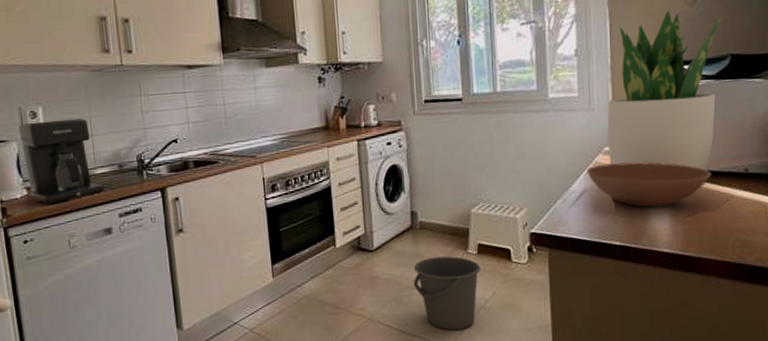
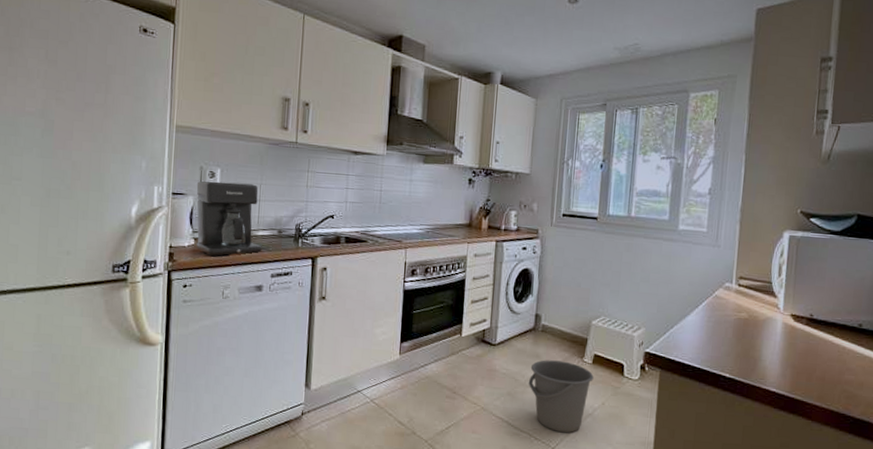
bowl: present [587,162,711,208] -> none [706,298,826,348]
planter: present [607,11,725,171] -> none [728,166,856,321]

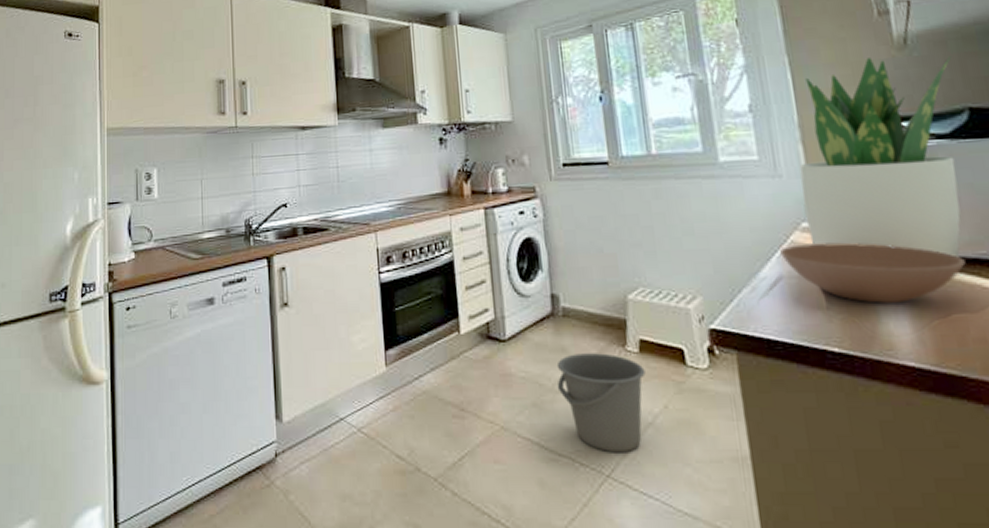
coffee maker: present [196,181,262,256] -> none [133,180,210,269]
bowl: none [706,298,826,348] -> present [780,242,966,303]
planter: none [728,166,856,321] -> present [799,56,961,258]

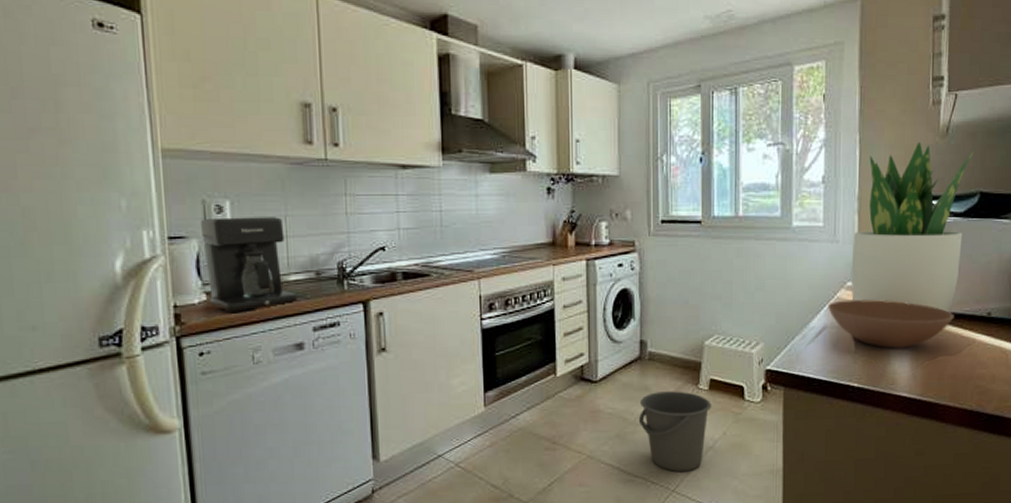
coffee maker: none [133,180,210,269] -> present [200,217,297,312]

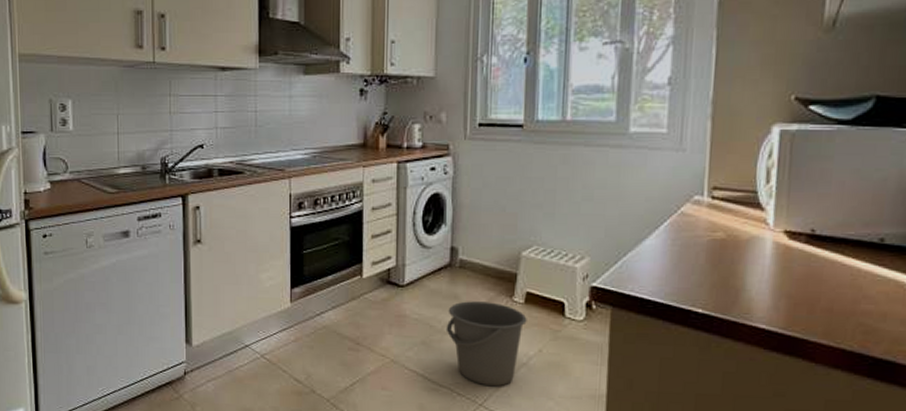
coffee maker: present [200,217,297,312] -> none [47,115,125,200]
bowl: present [828,299,954,348] -> none [669,215,833,273]
planter: present [851,142,976,313] -> none [699,38,873,236]

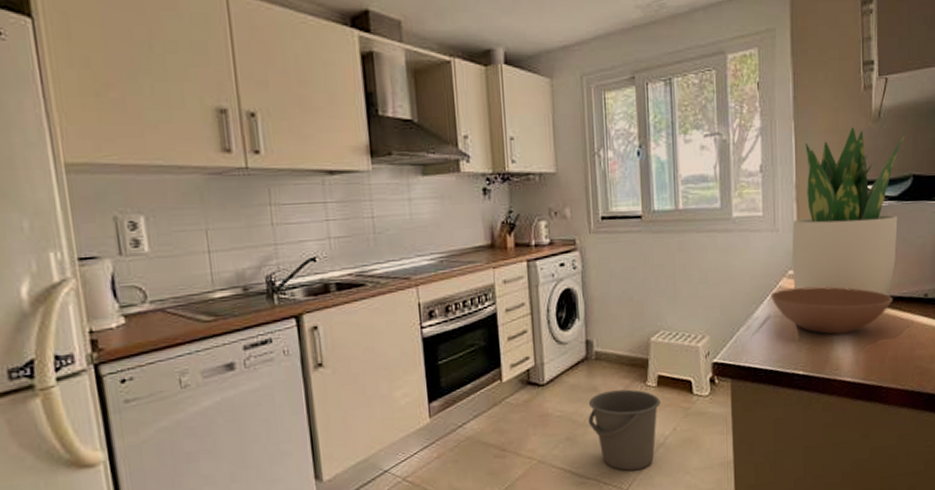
bowl: none [669,215,833,273] -> present [771,286,893,335]
planter: none [699,38,873,236] -> present [792,128,907,296]

